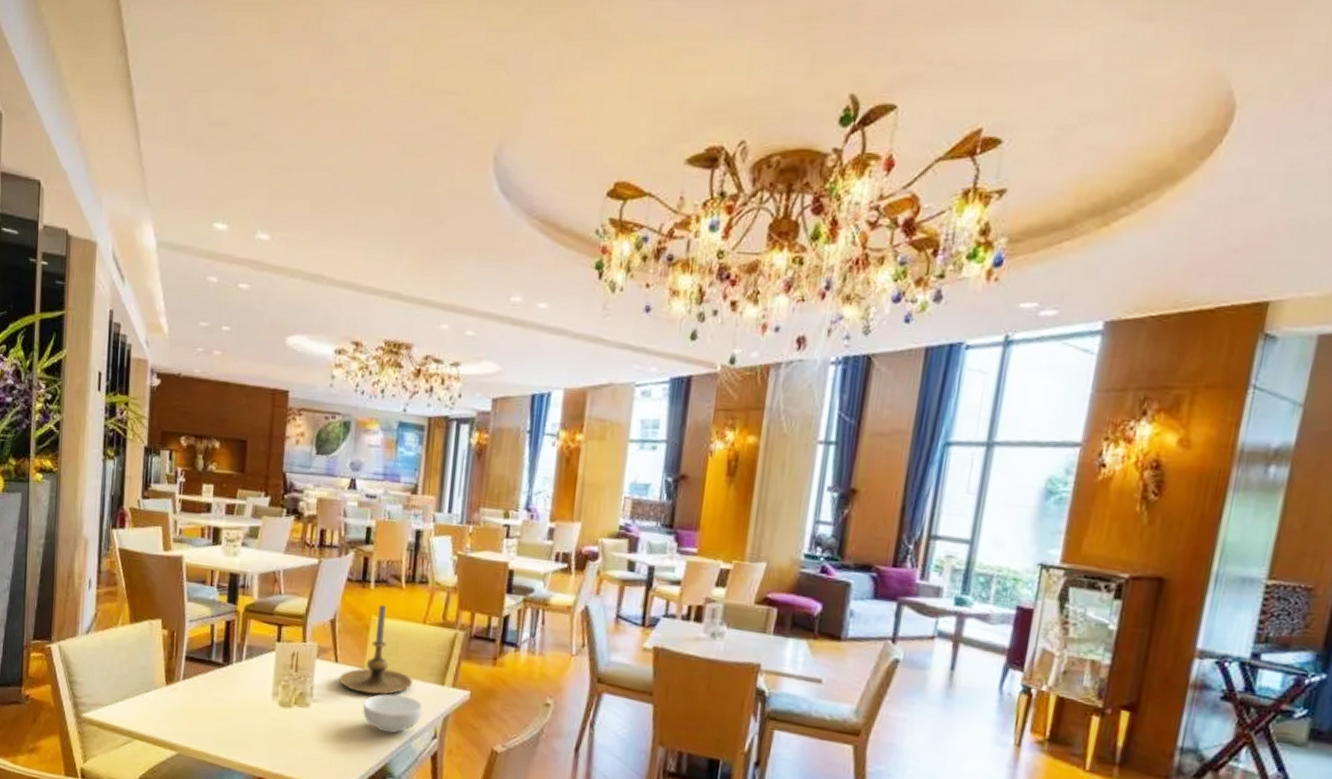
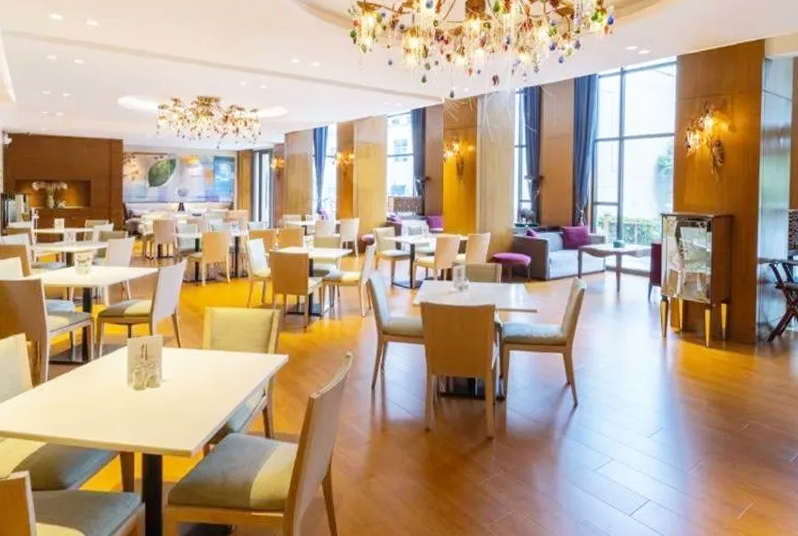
candle holder: present [339,604,413,695] -> none [183,297,242,369]
cereal bowl: present [362,694,423,734] -> none [204,366,252,398]

